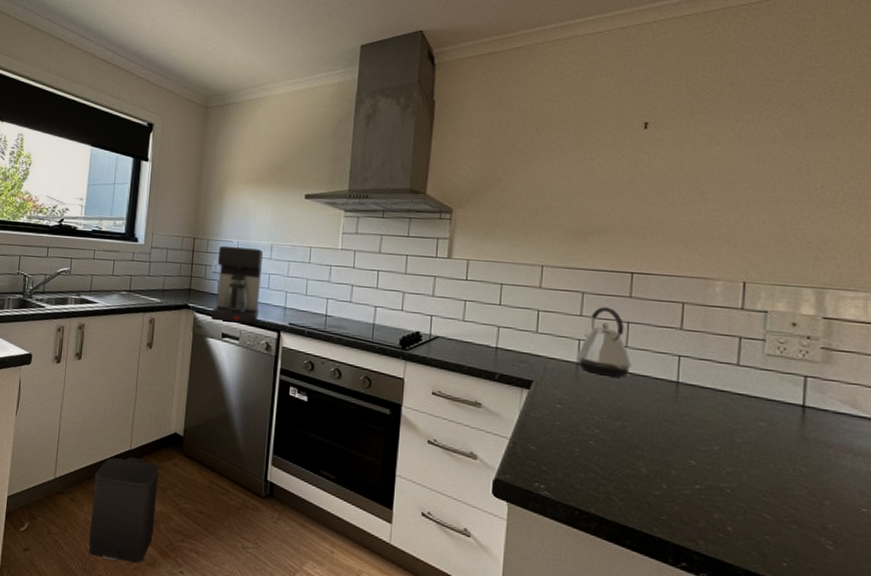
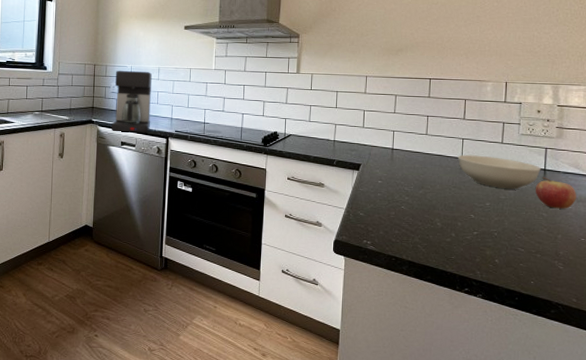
pedal bin: present [88,457,160,563] -> none [17,248,74,334]
kettle: present [576,307,632,378] -> none [392,105,431,157]
bowl: none [671,377,798,431] -> present [457,154,541,190]
fruit: none [788,416,854,464] -> present [535,177,576,209]

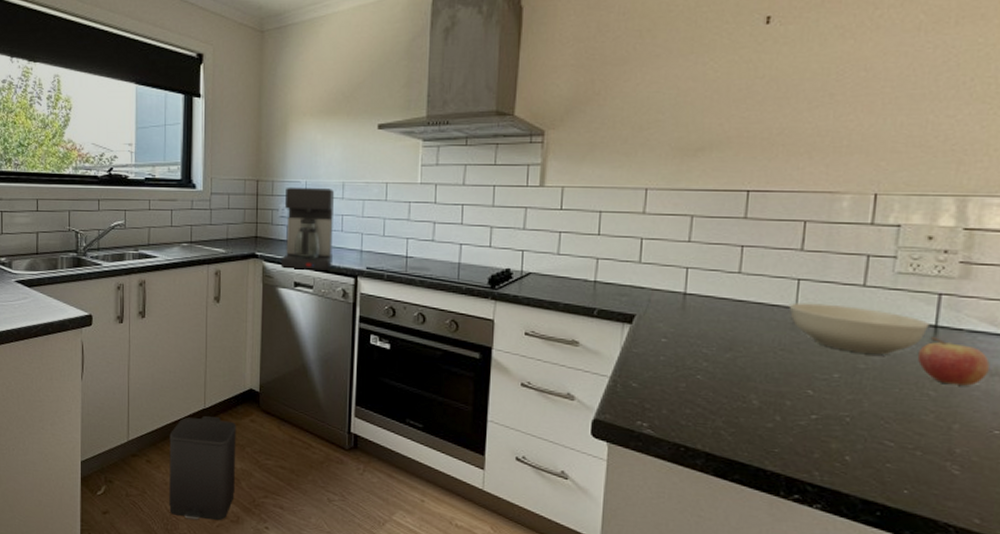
pedal bin: none [17,248,74,334] -> present [169,416,237,521]

